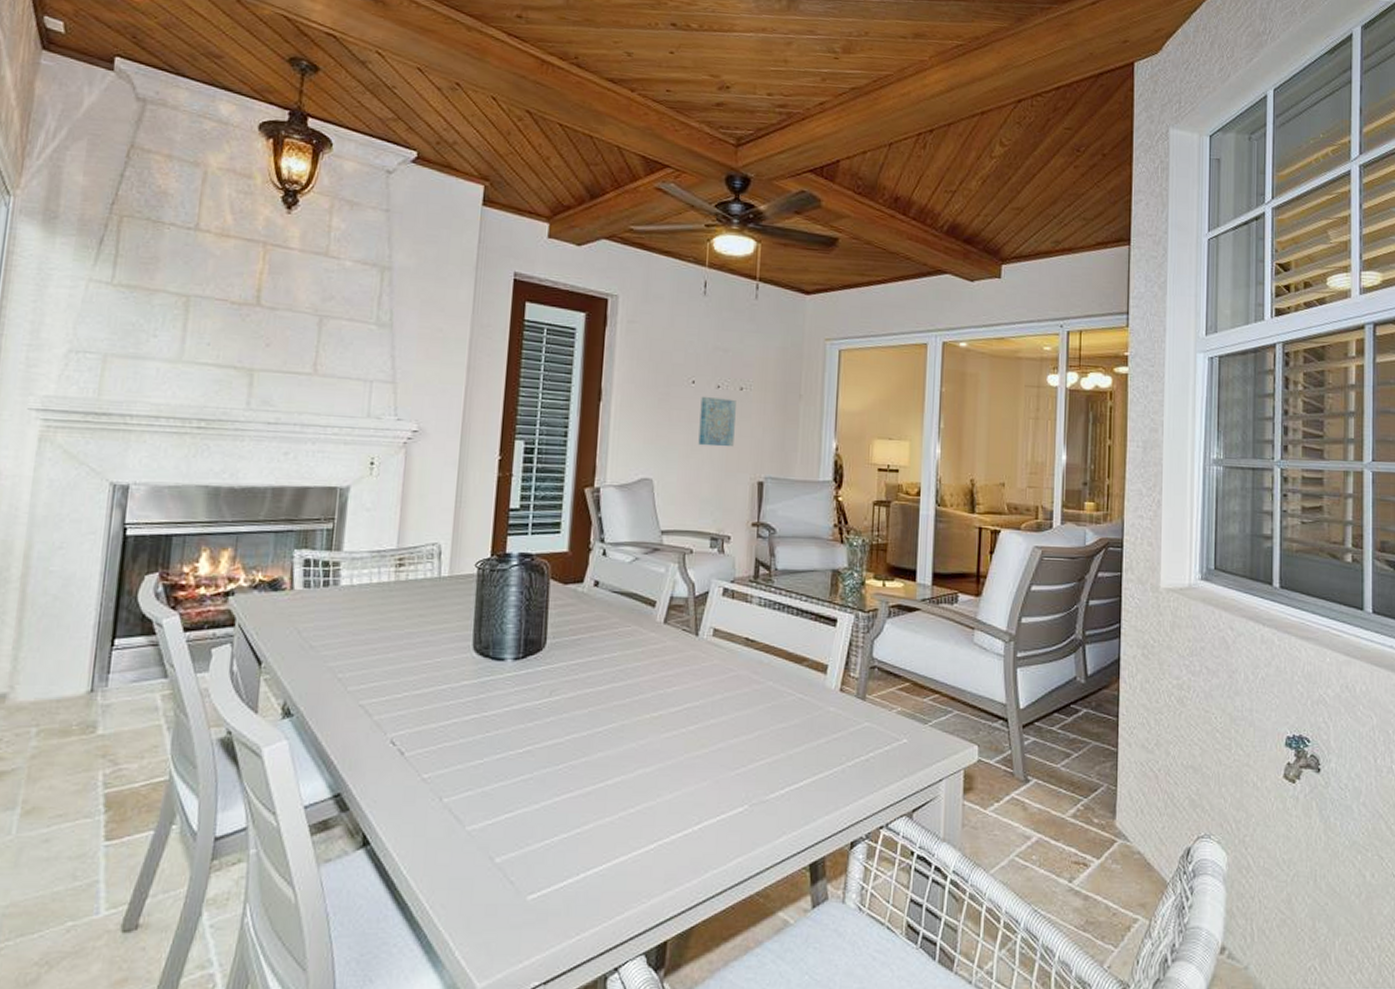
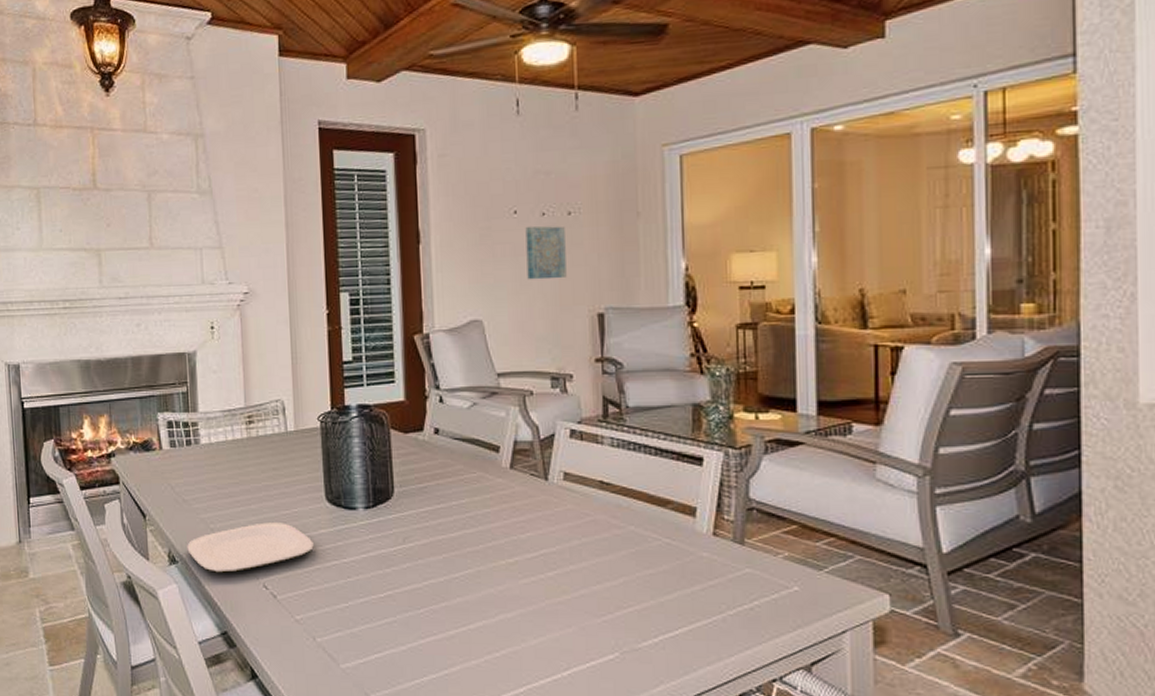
plate: none [306,672,454,728] -> present [187,522,314,573]

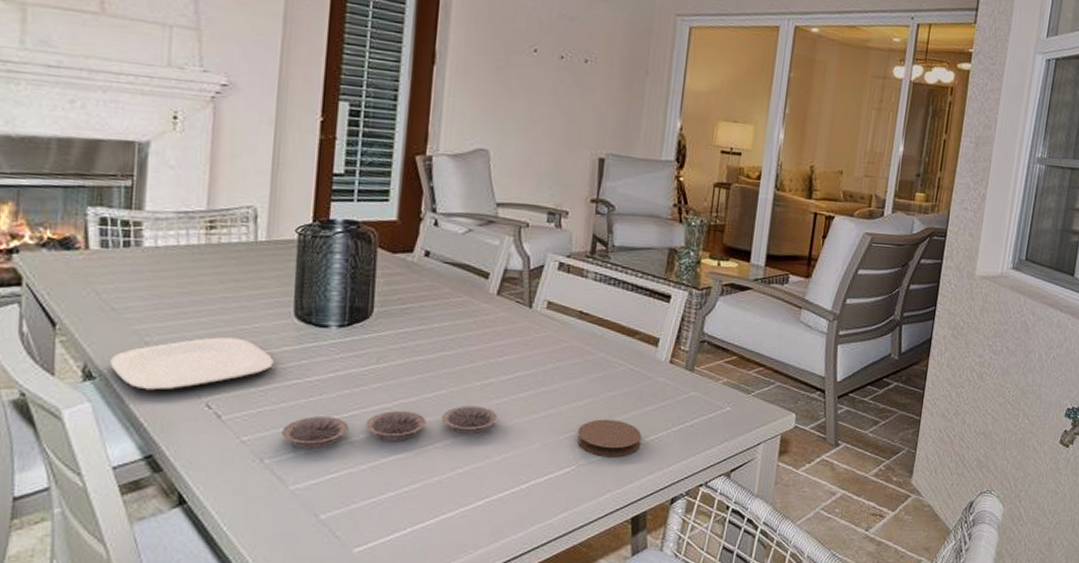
plate: none [327,585,529,628] -> present [280,405,499,449]
wall art: present [525,226,567,280] -> none [538,66,580,121]
coaster: none [616,600,692,644] -> present [576,419,642,457]

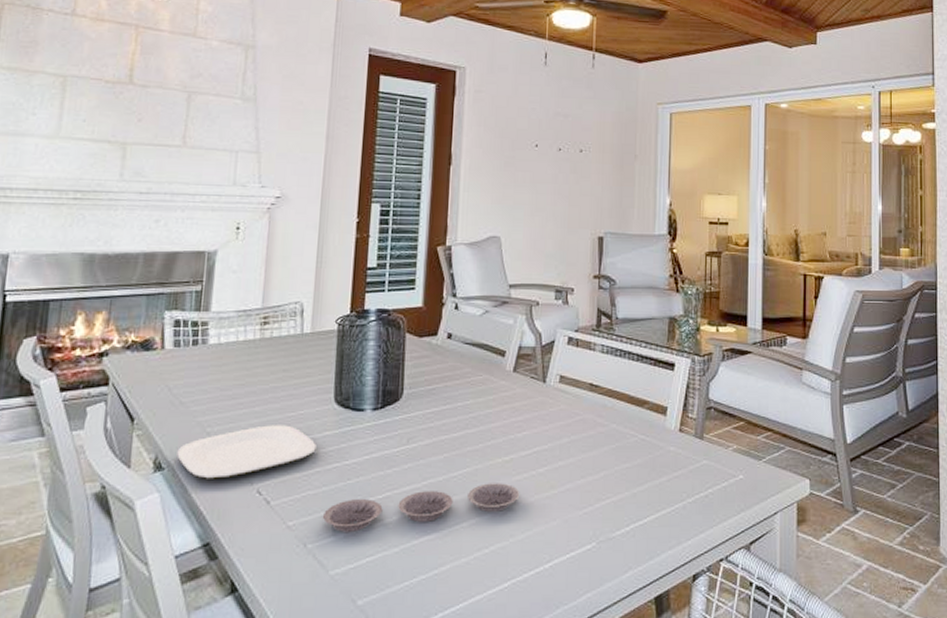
coaster: present [576,419,642,457] -> none [595,492,658,532]

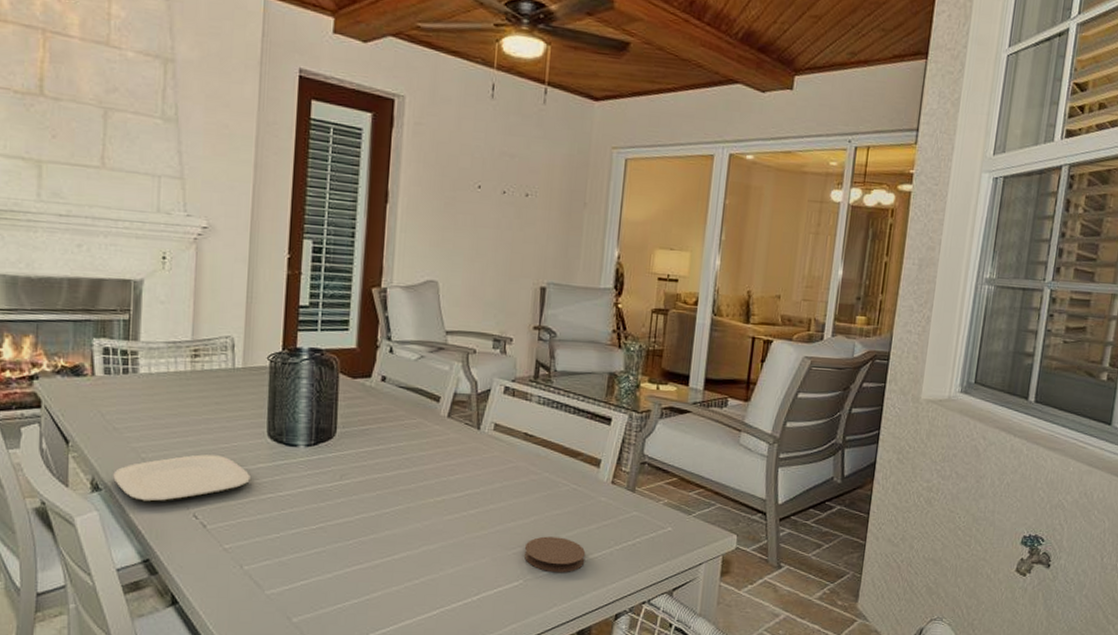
plate: present [322,483,520,532] -> none [257,520,451,557]
coaster: none [595,492,658,532] -> present [523,536,586,573]

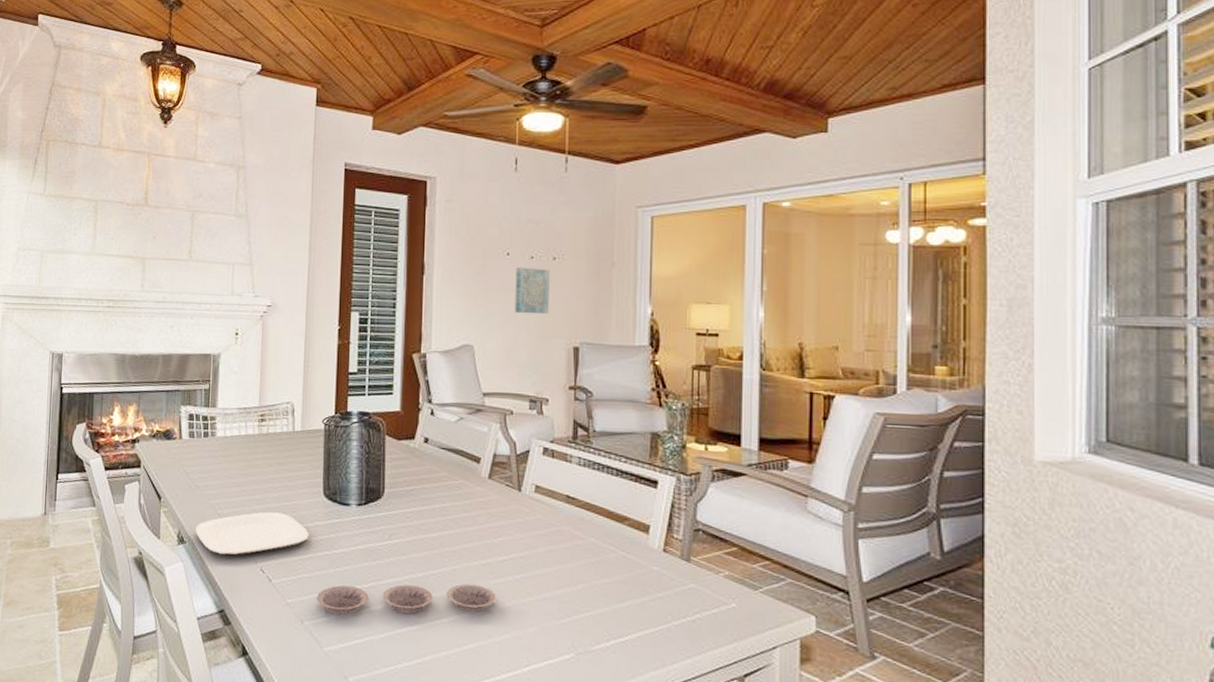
plate: none [257,520,451,557] -> present [316,583,497,615]
wall art: none [483,201,521,253] -> present [515,266,550,315]
coaster: present [523,536,586,573] -> none [573,606,641,649]

